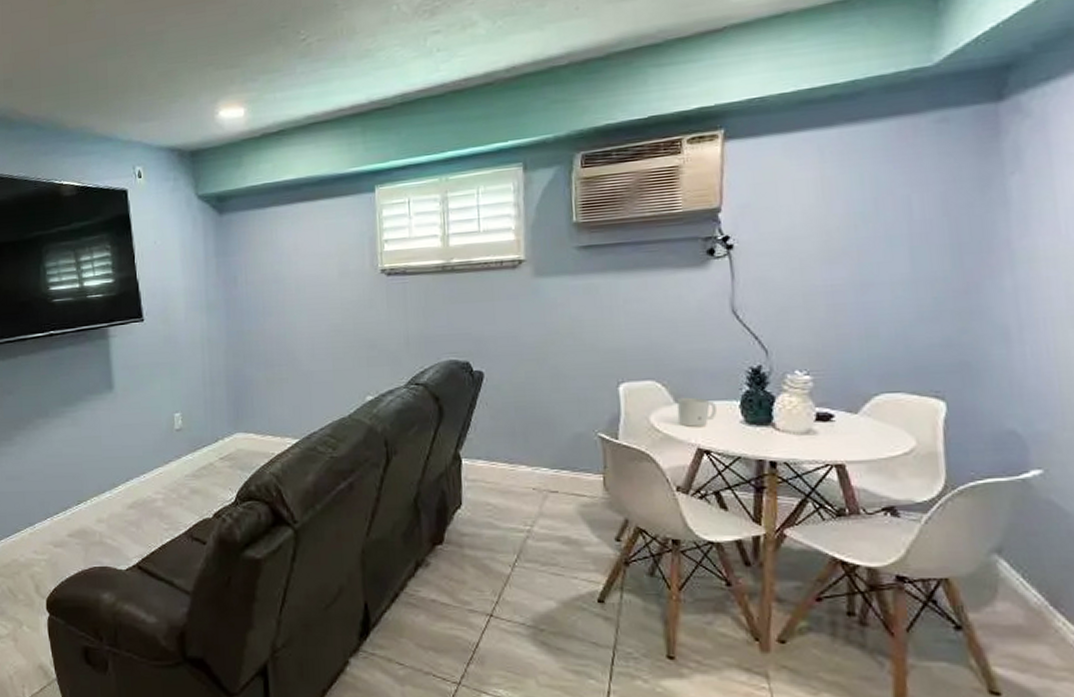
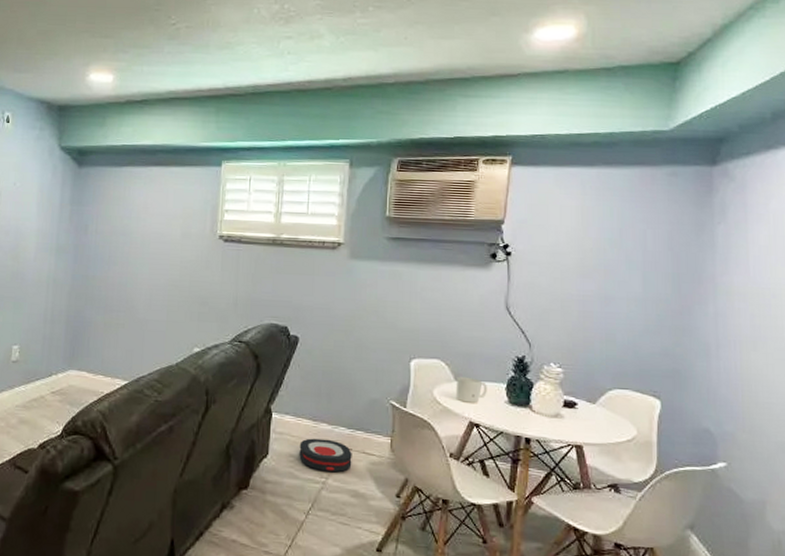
robot vacuum: none [496,482,560,518] -> present [299,438,352,472]

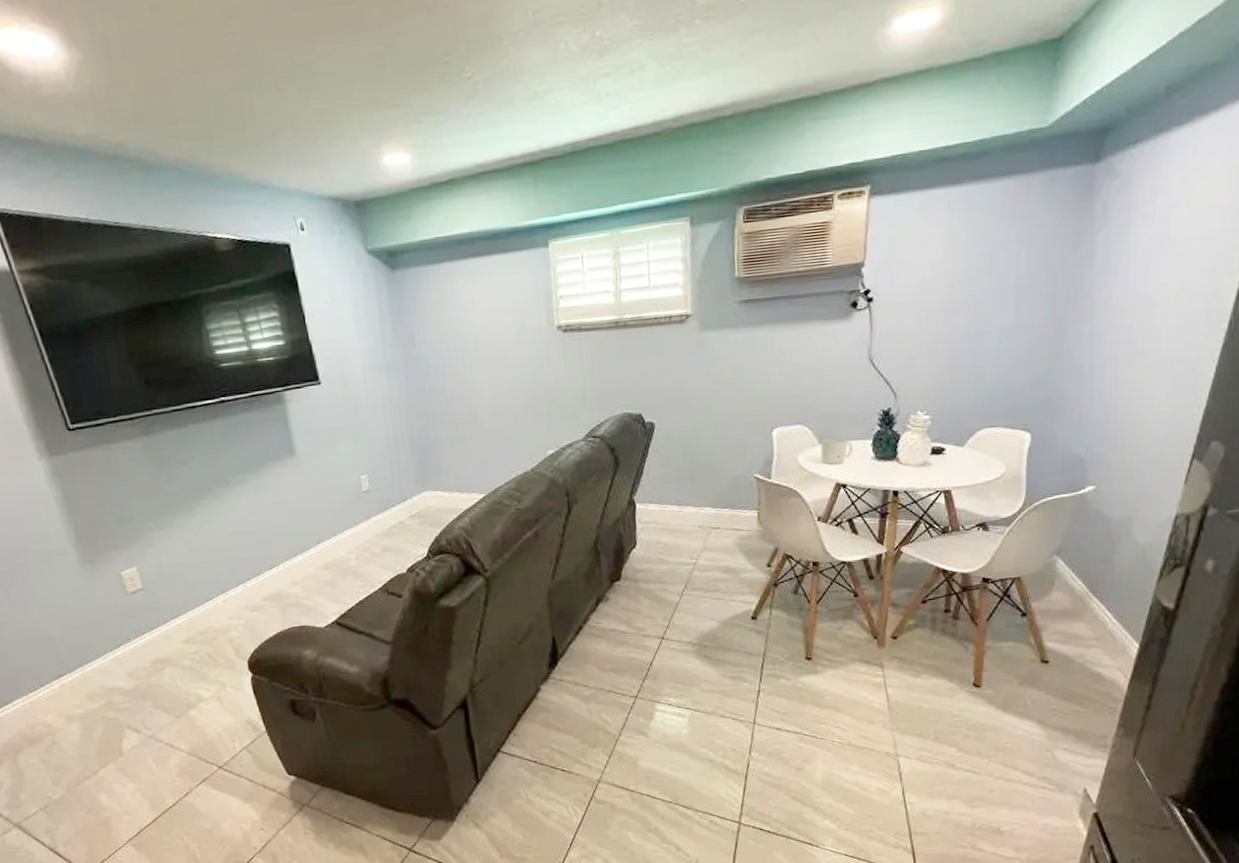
robot vacuum: present [299,438,352,472] -> none [667,521,721,553]

